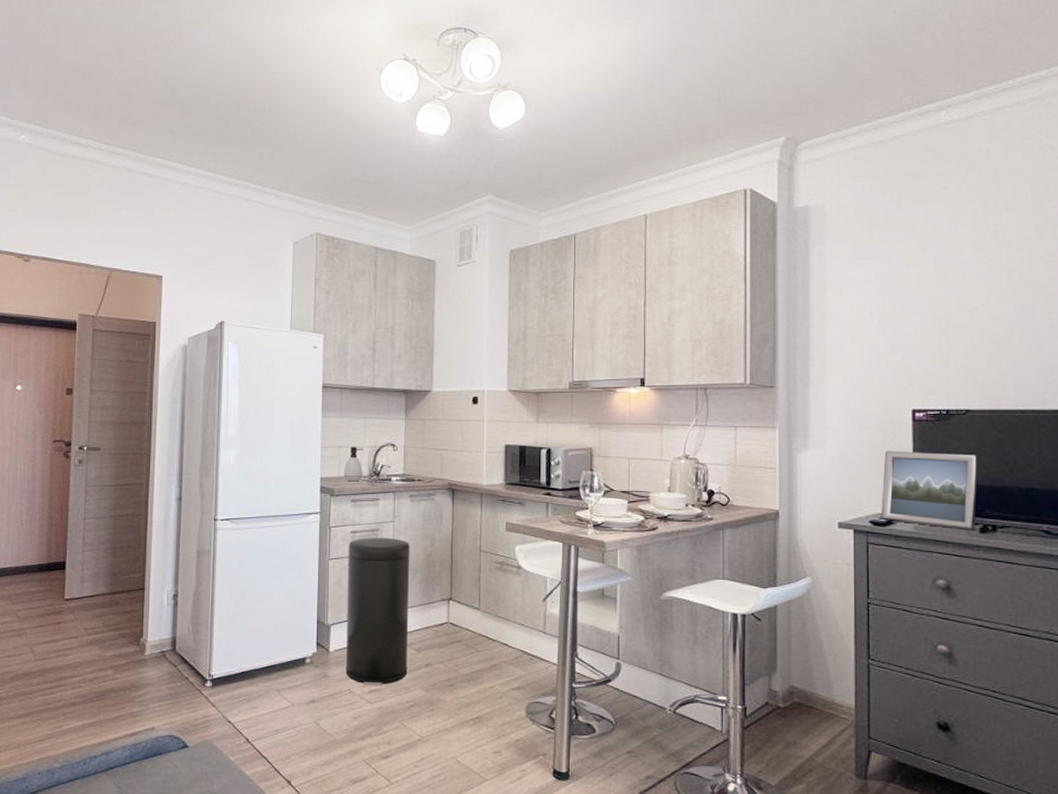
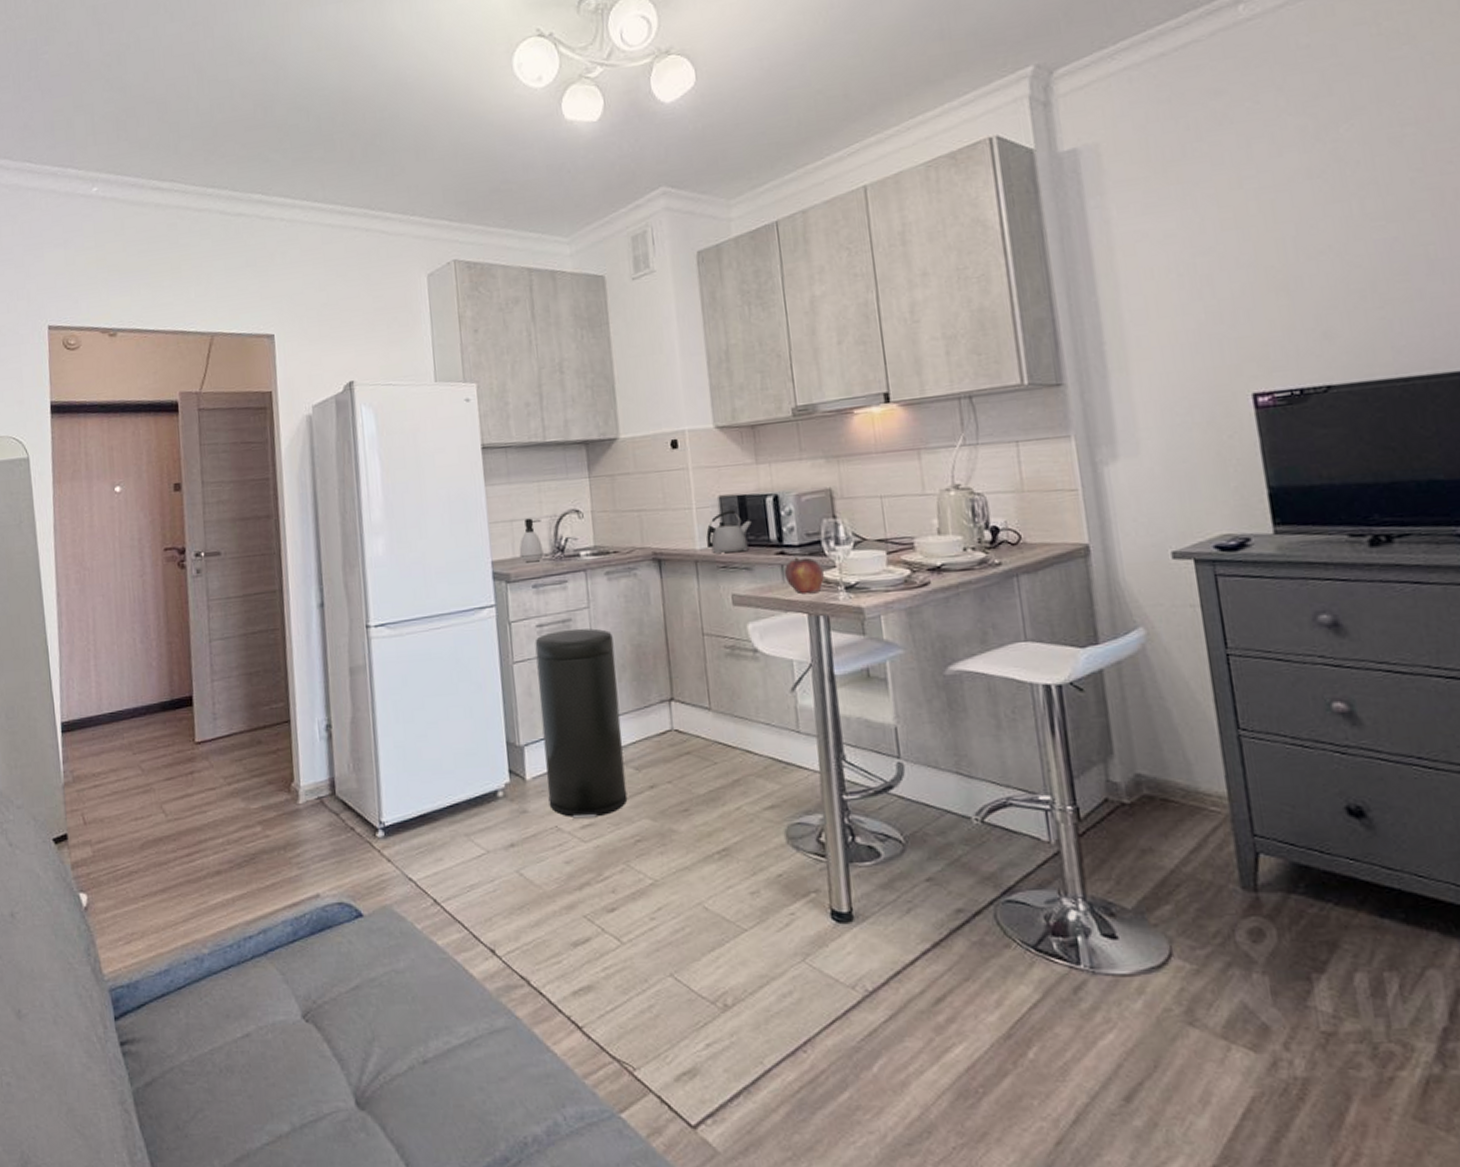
kettle: none [491,456,528,490] -> present [706,509,752,554]
fruit: none [548,498,578,528] -> present [783,557,824,595]
picture frame: present [881,451,978,531] -> none [1222,443,1363,545]

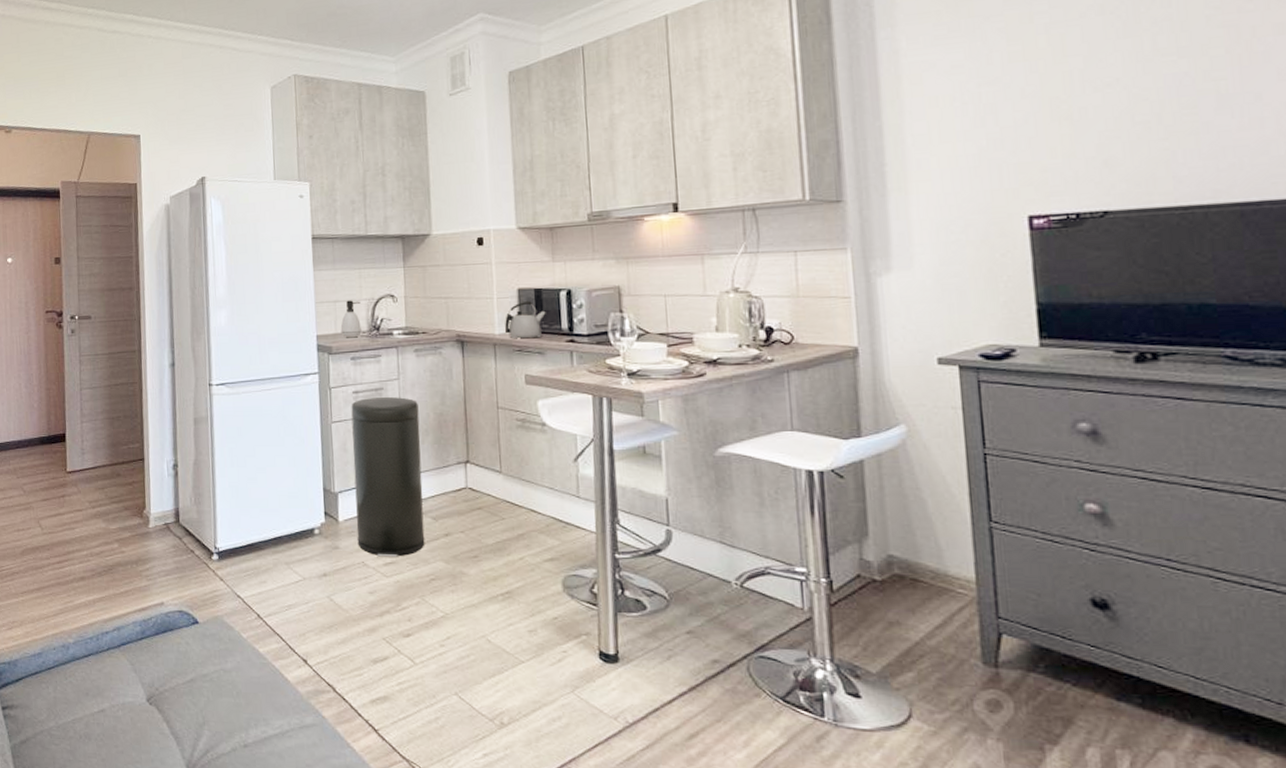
fruit: present [783,557,824,595] -> none [572,345,609,378]

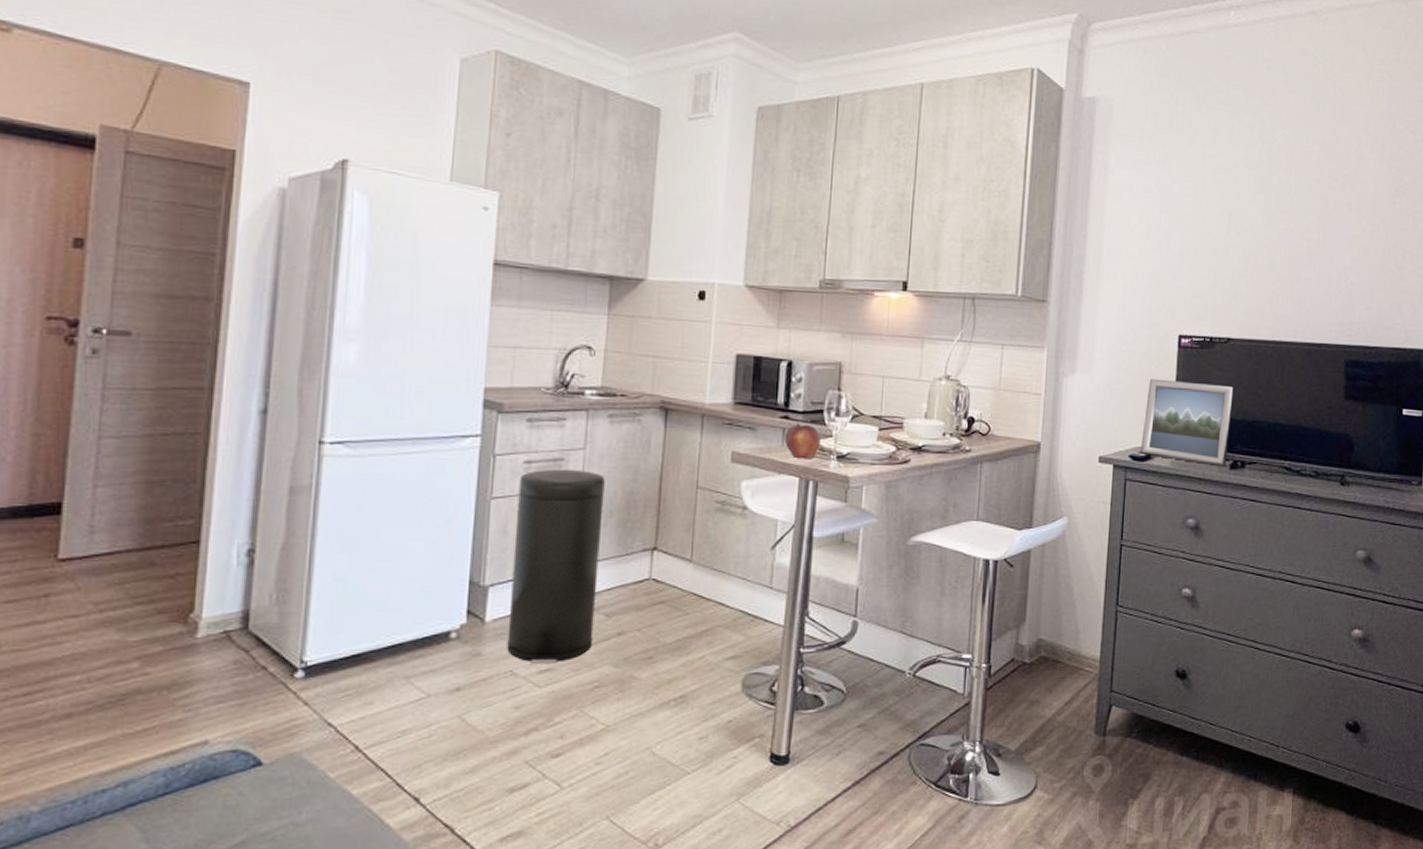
soap dispenser: present [340,300,361,338] -> none [517,347,548,395]
kettle: present [504,300,546,339] -> none [715,368,763,412]
fruit: none [572,345,609,378] -> present [784,422,821,459]
picture frame: none [993,265,1128,361] -> present [1141,379,1235,467]

